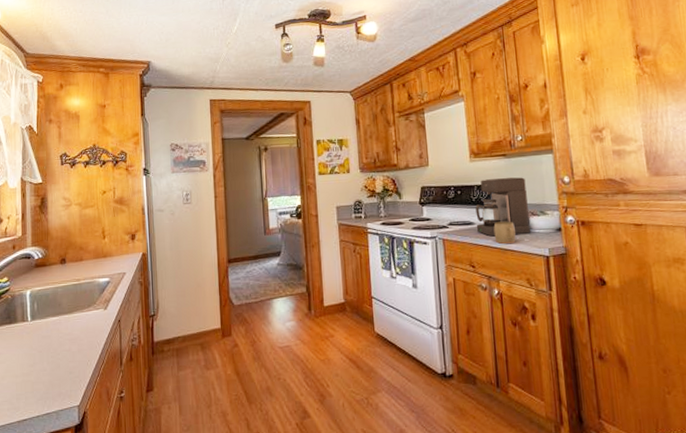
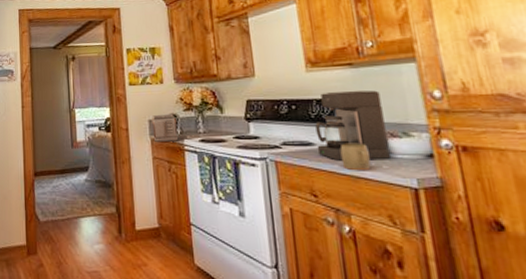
toaster: none [339,200,363,227] -> present [151,113,179,143]

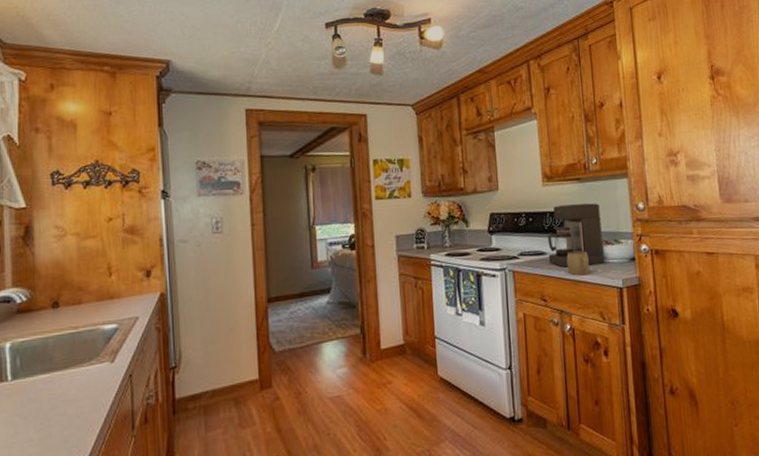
toaster: present [151,113,179,143] -> none [399,228,426,259]

